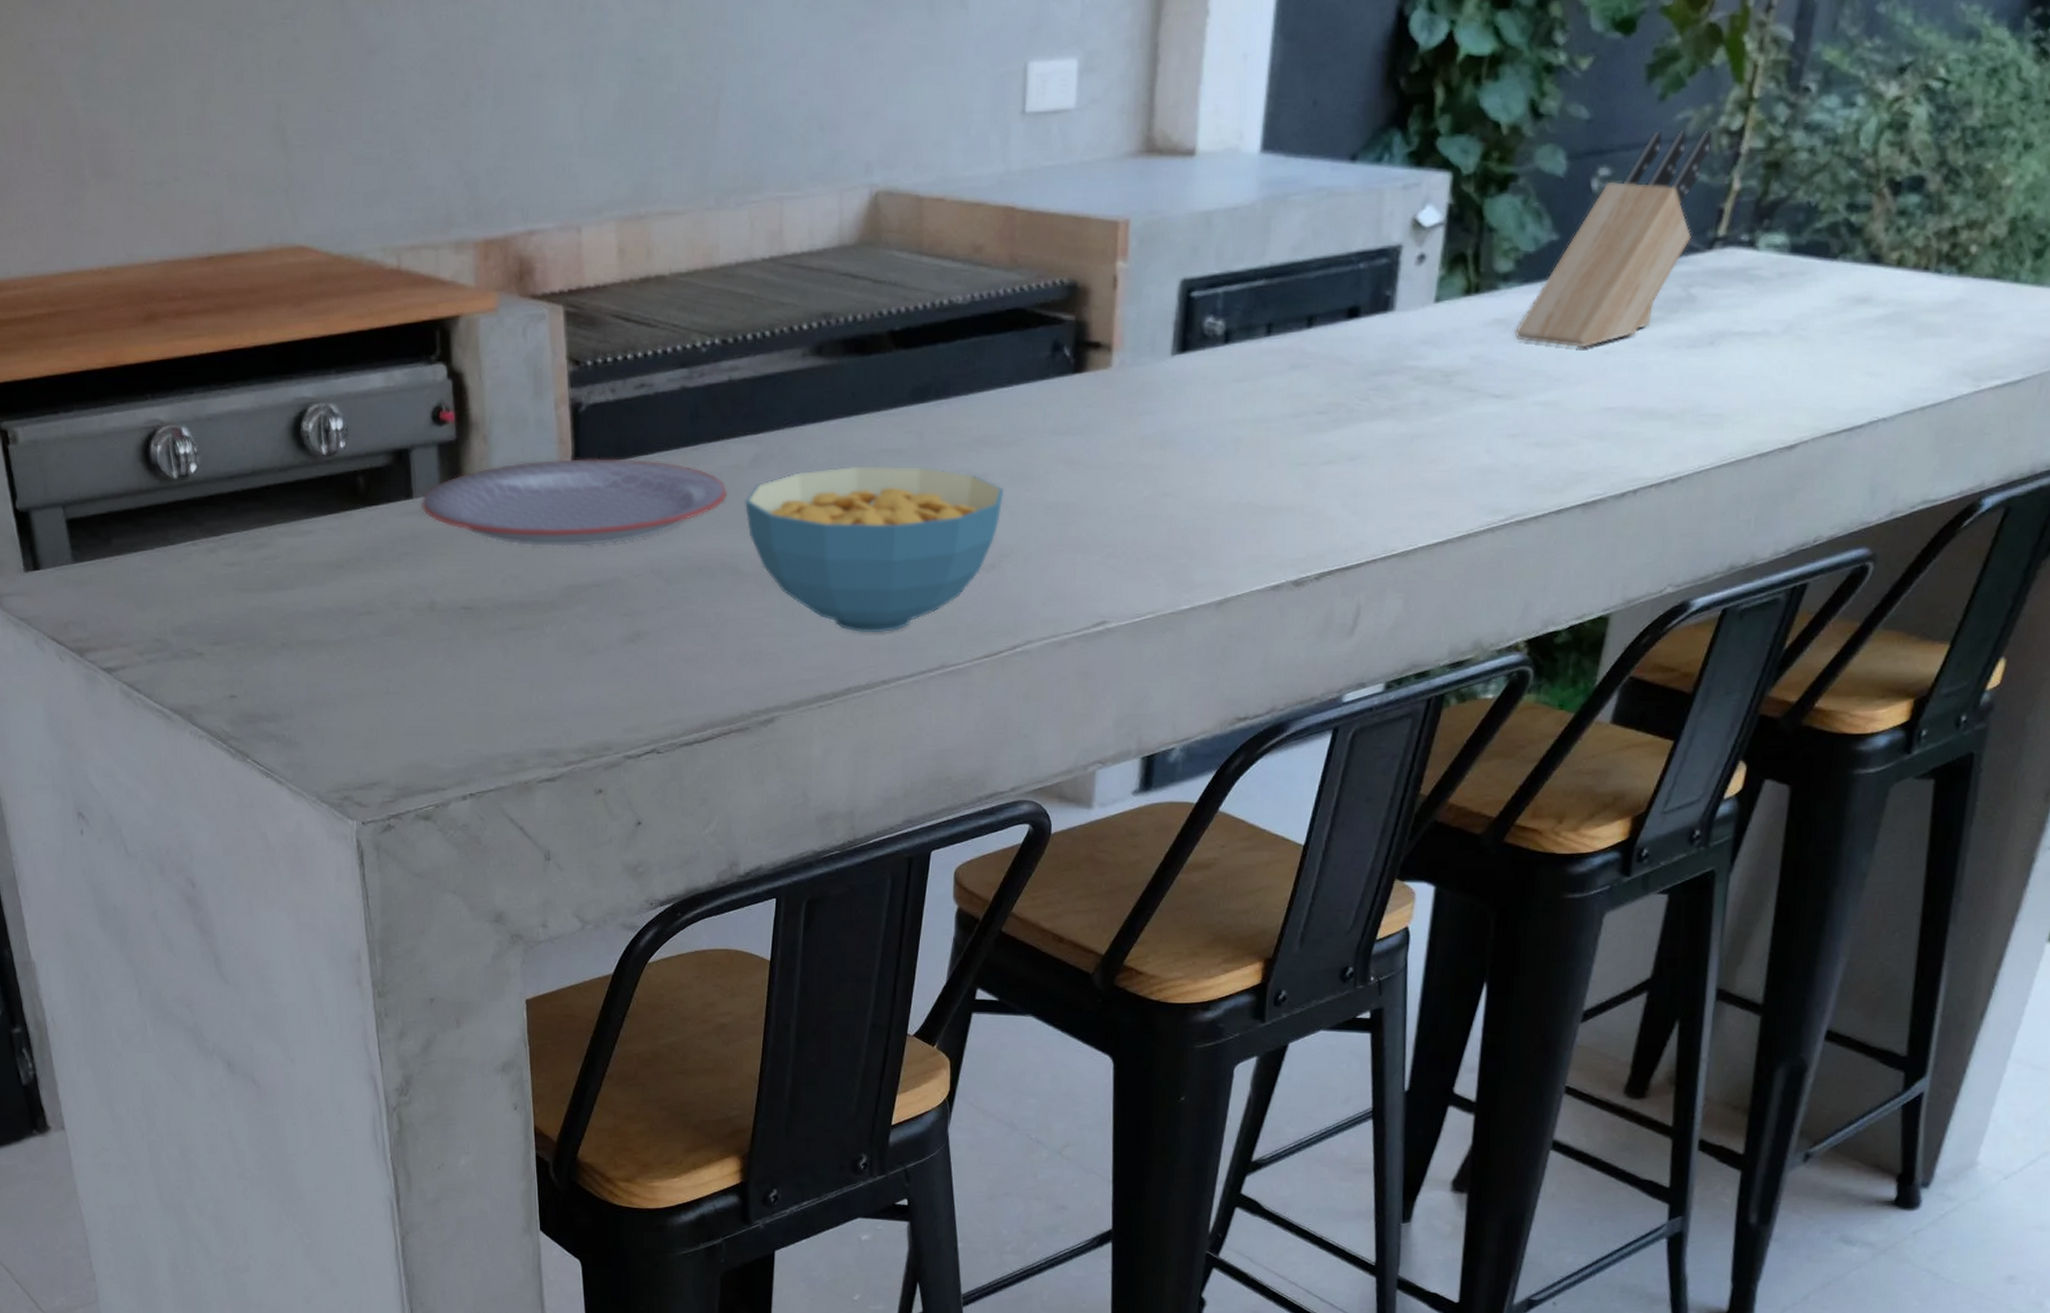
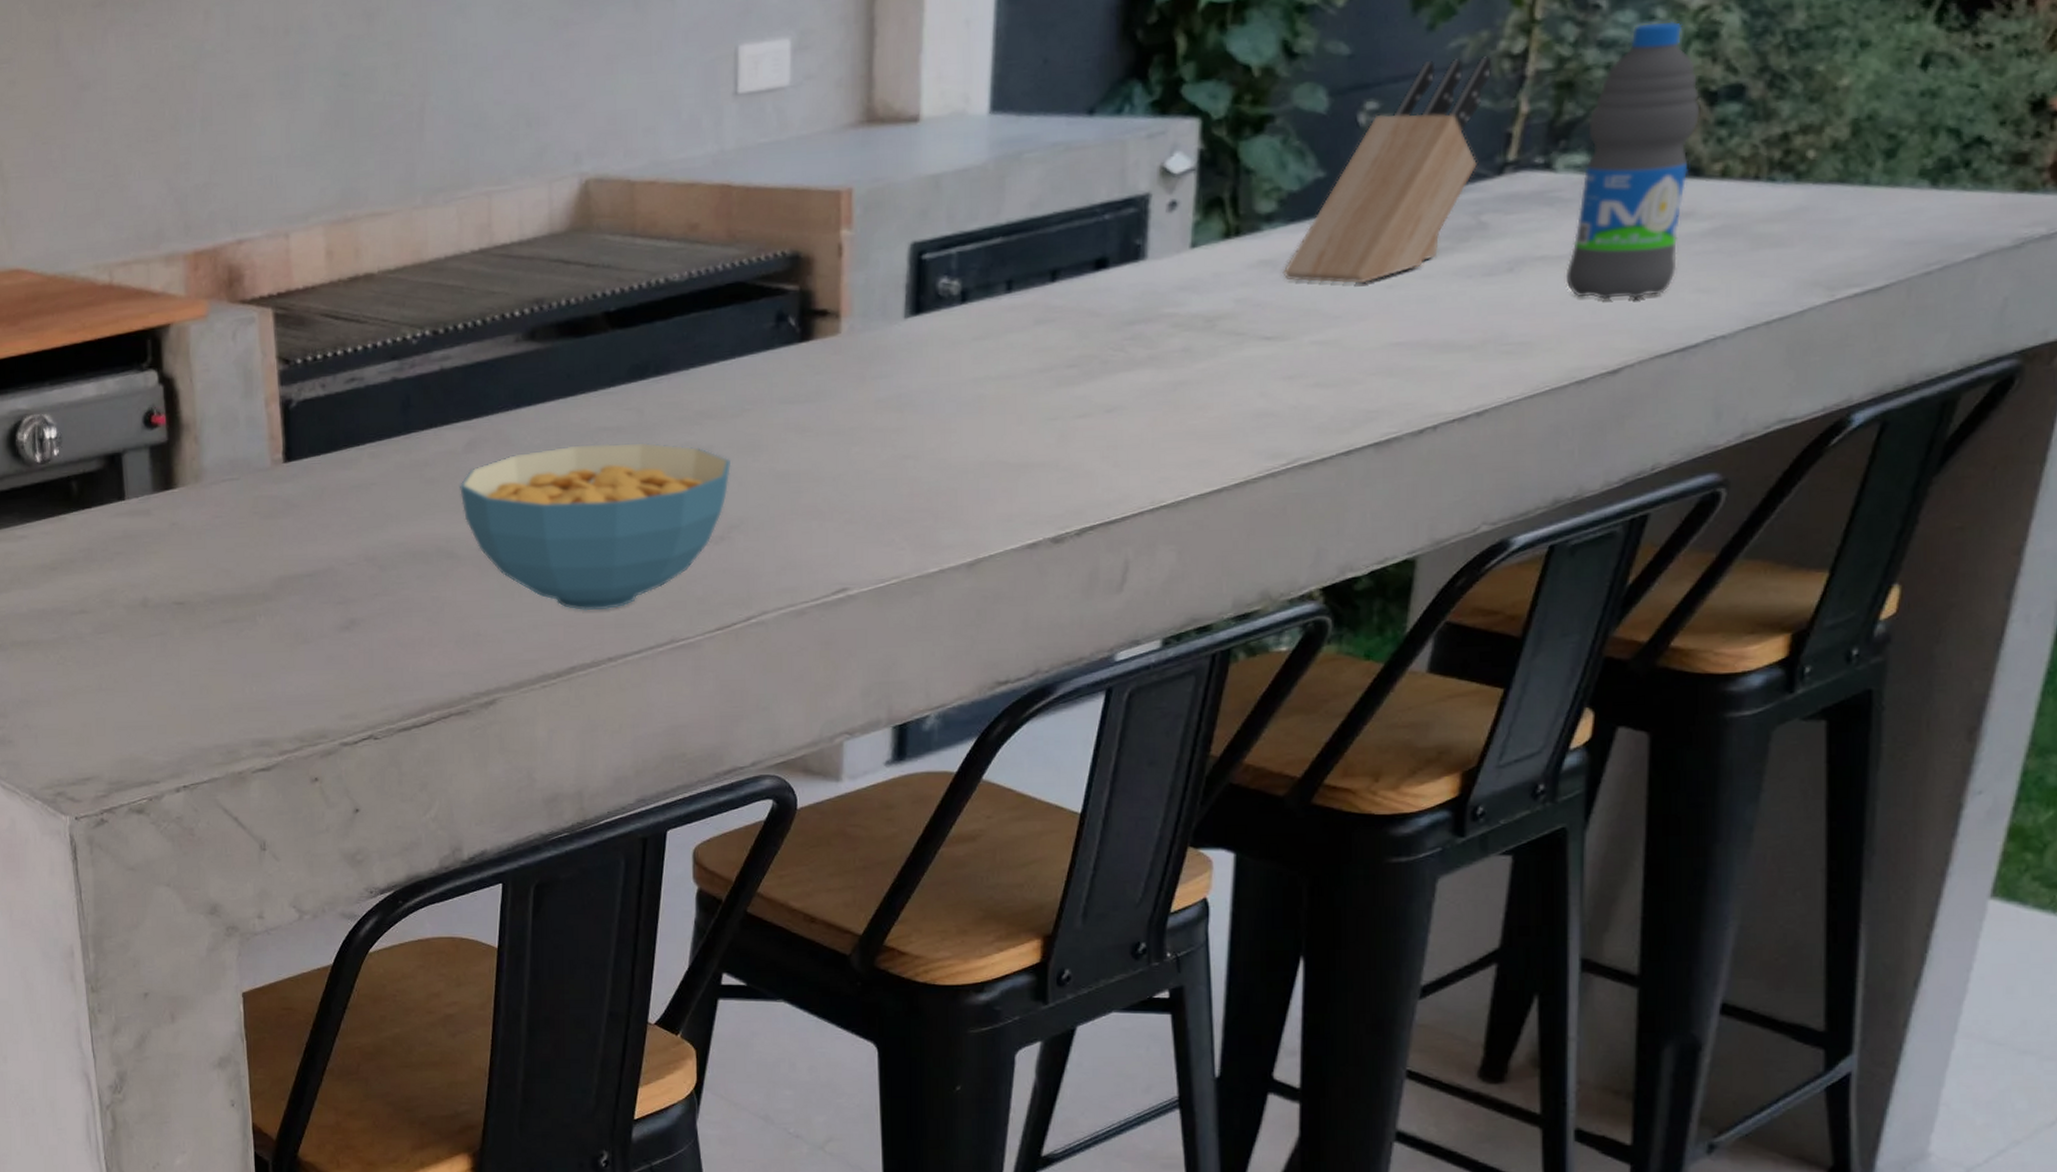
plate: present [422,458,728,546] -> none [134,450,442,540]
water bottle: none [1758,109,1886,379] -> present [1567,21,1700,300]

